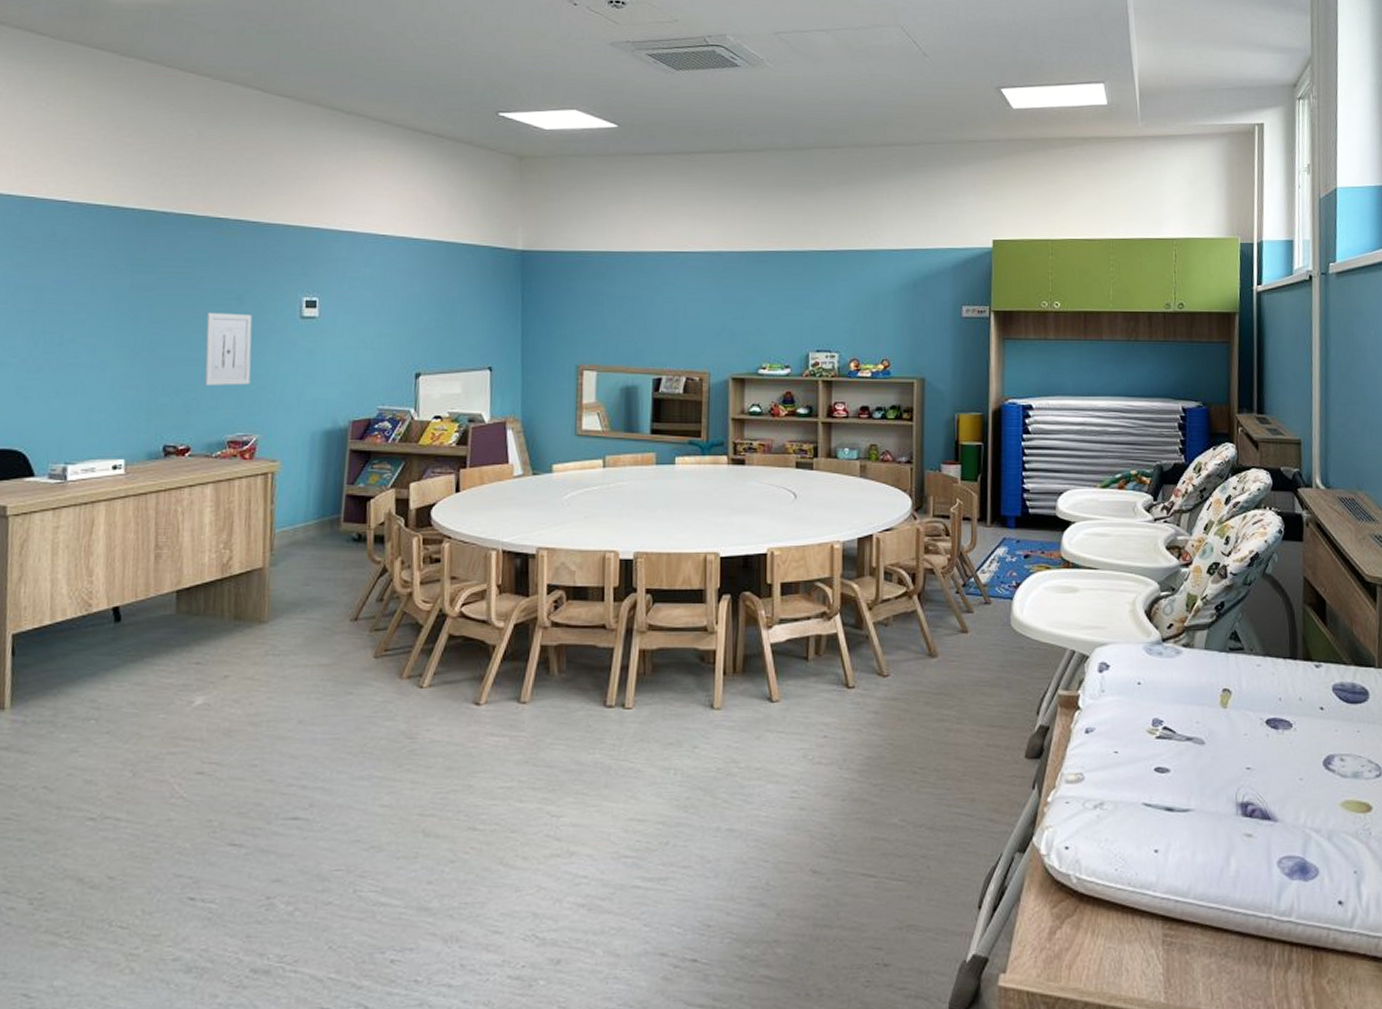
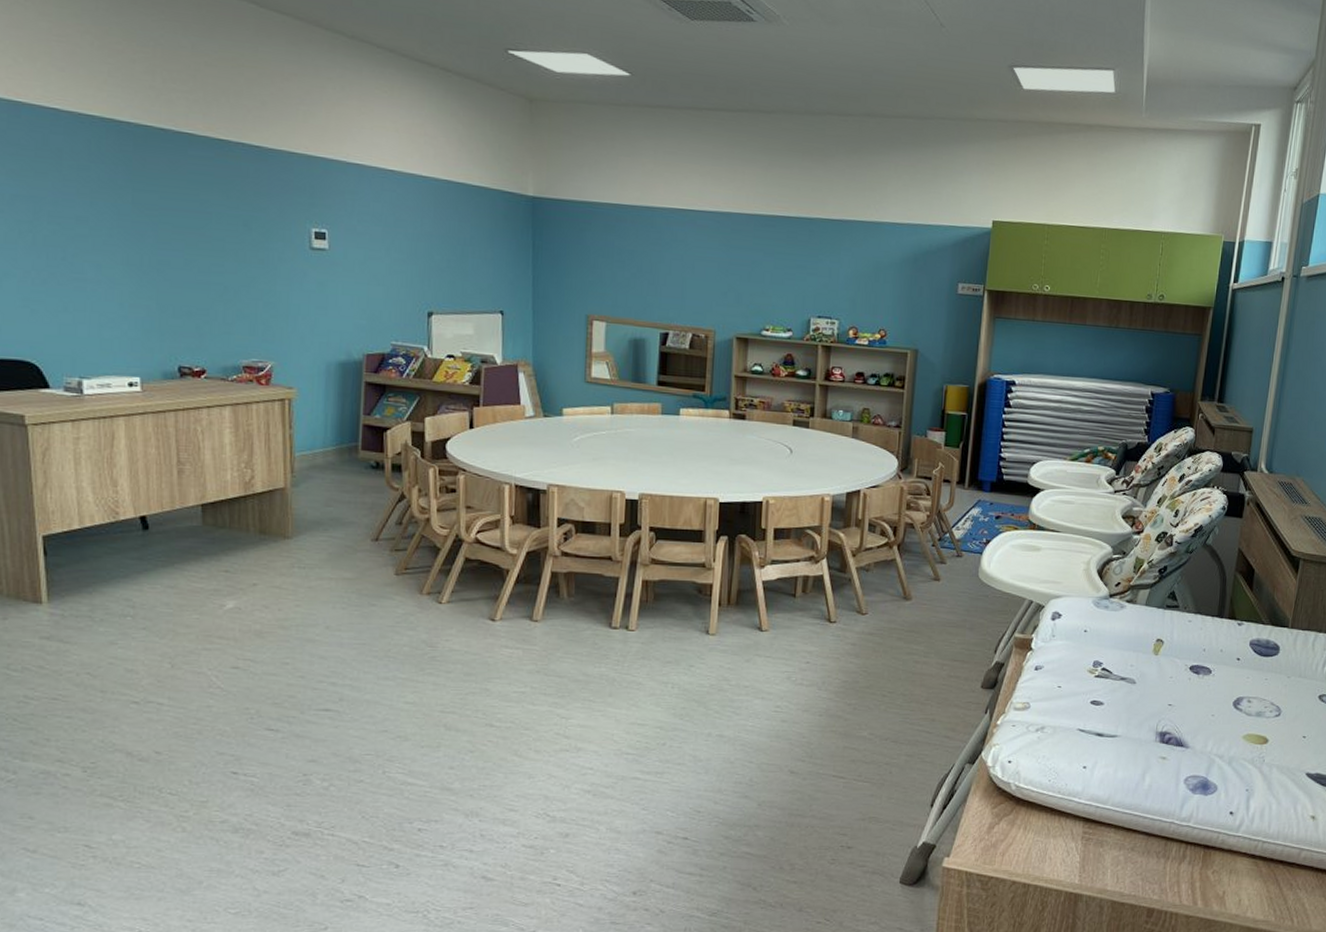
wall art: present [205,312,253,386] -> none [213,236,263,313]

